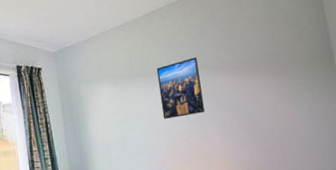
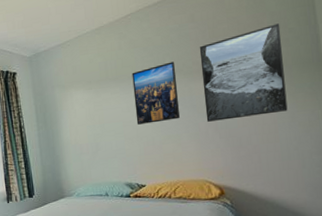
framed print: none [219,21,306,115] -> present [199,23,288,122]

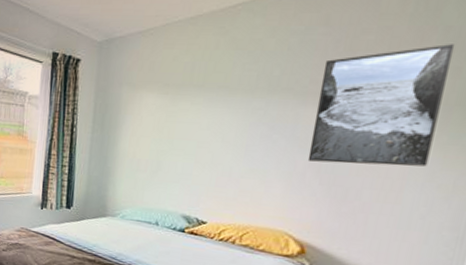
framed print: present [132,61,180,125] -> none [214,75,285,151]

